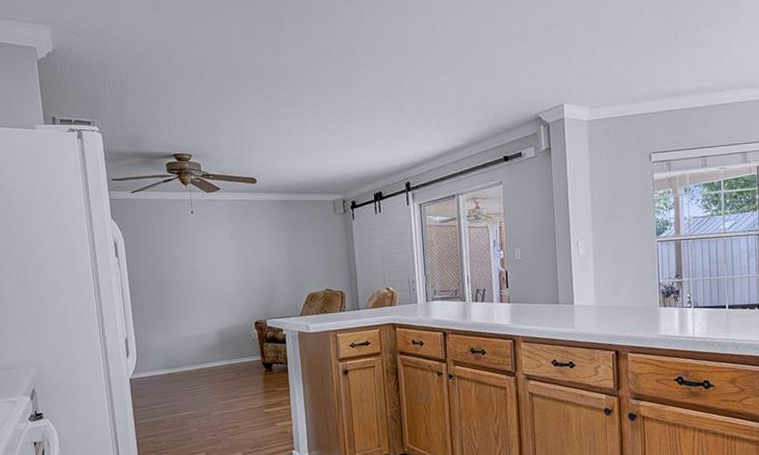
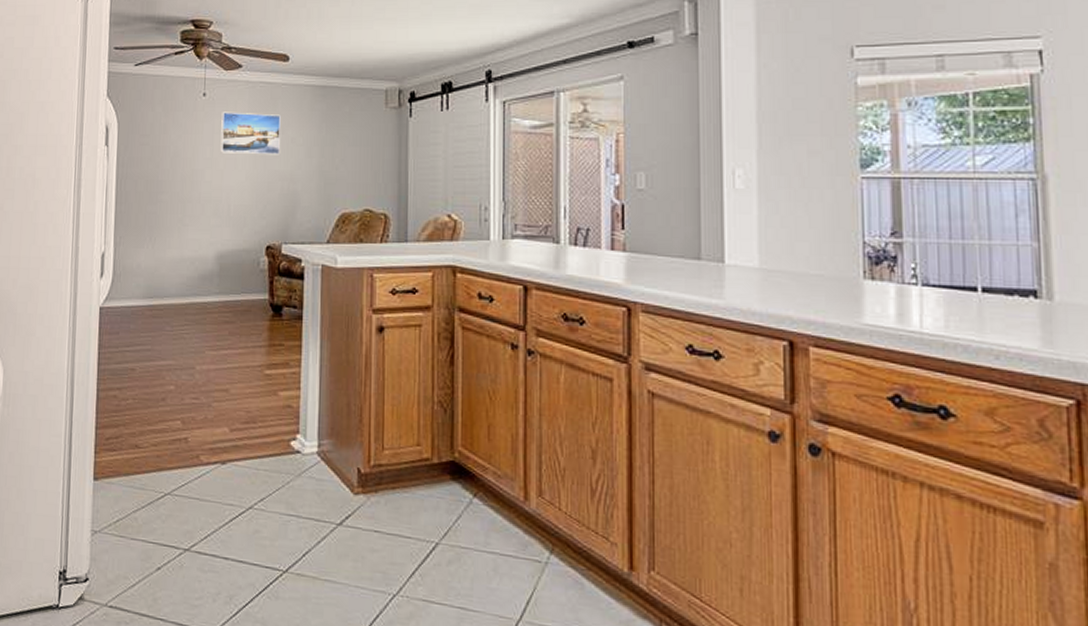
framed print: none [208,224,257,256] -> present [220,112,281,155]

